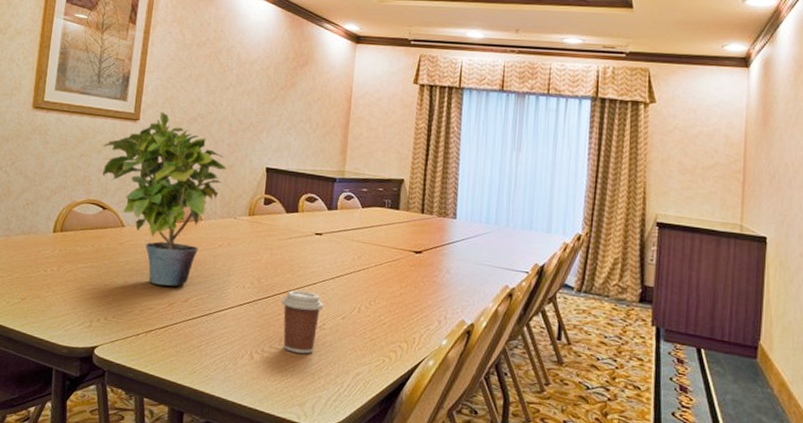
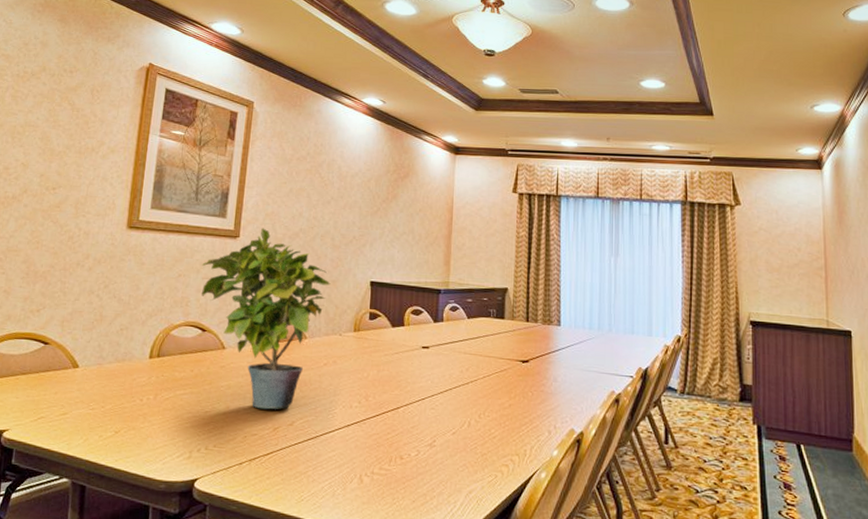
coffee cup: present [282,290,323,354] -> none [390,407,433,474]

